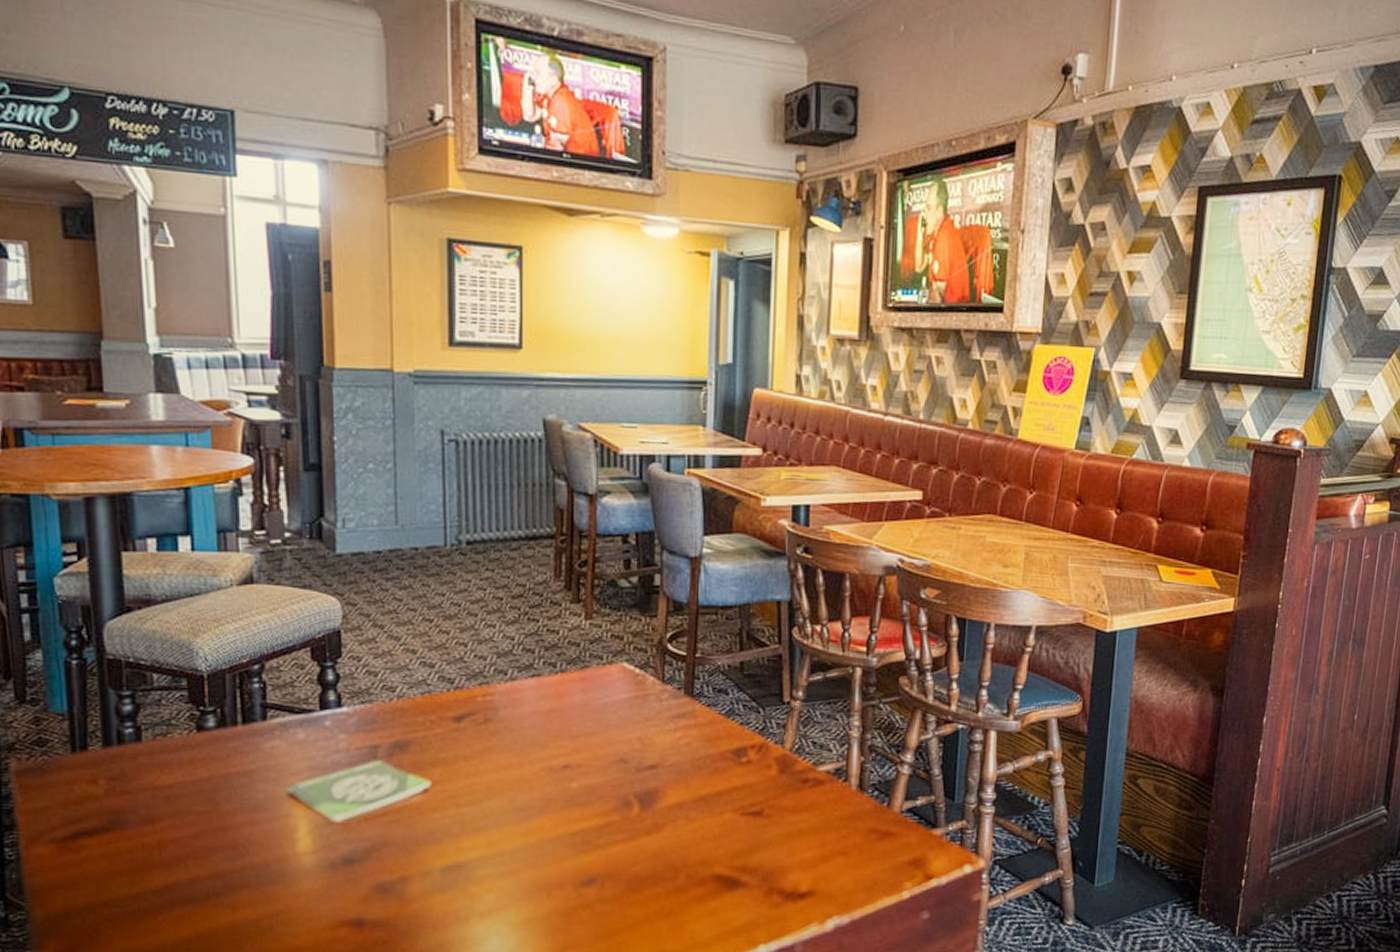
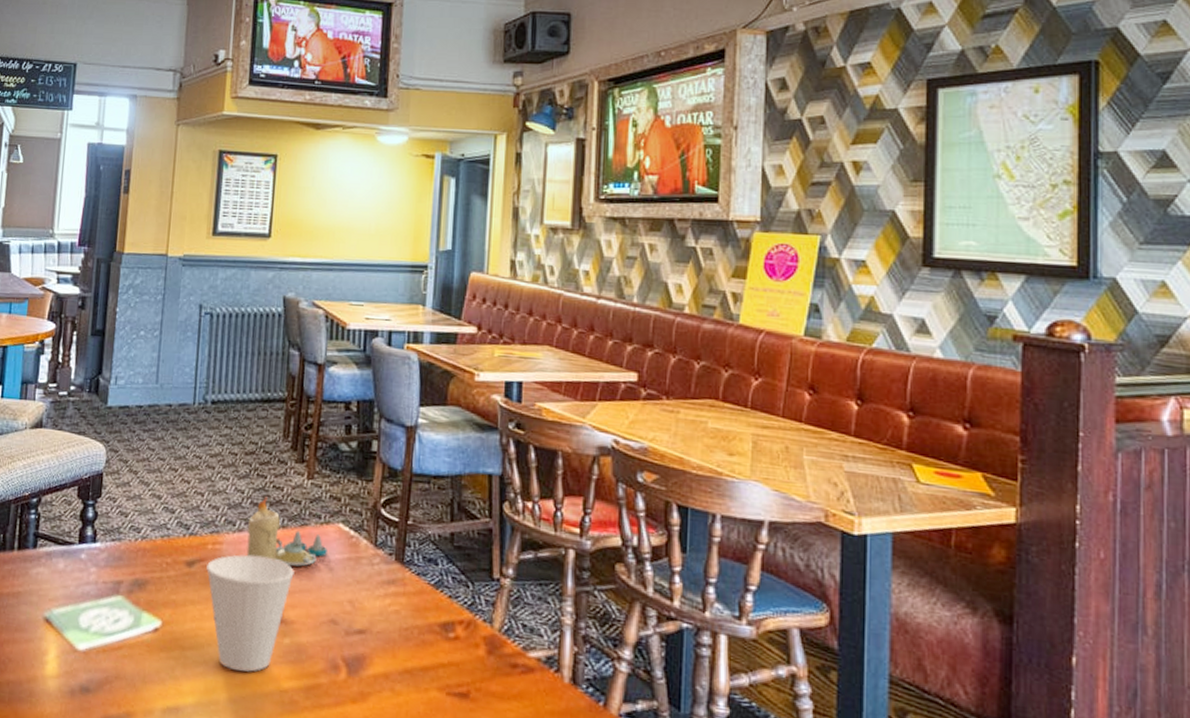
cup: none [478,703,577,820] -> present [206,554,294,672]
candle: none [521,641,559,707] -> present [246,496,281,561]
salt and pepper shaker set: none [555,674,612,710] -> present [275,531,327,567]

